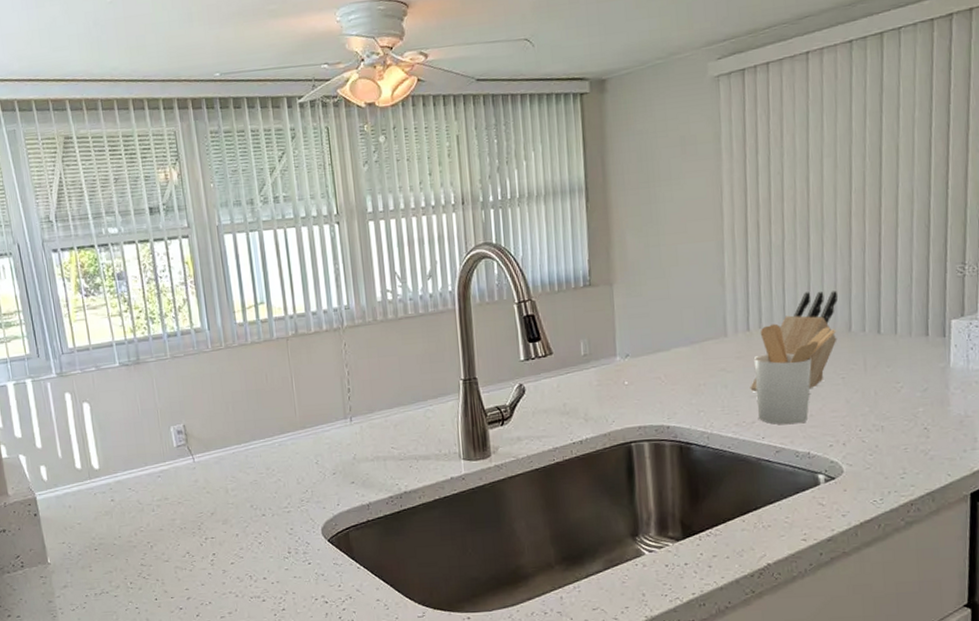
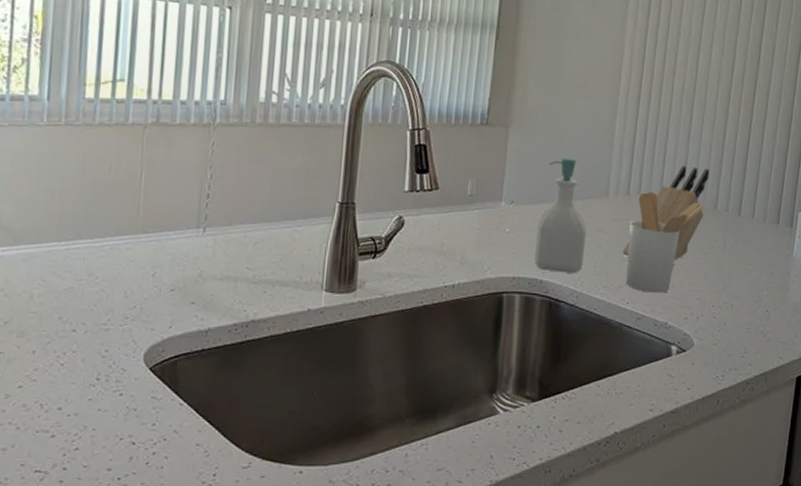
soap bottle: none [655,304,710,417] -> present [534,157,587,273]

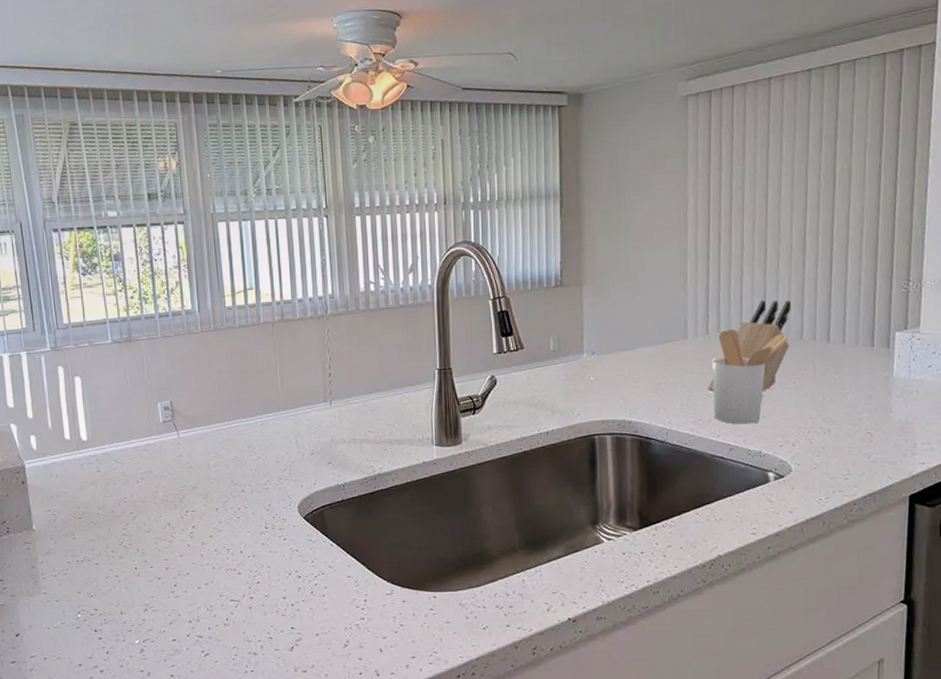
soap bottle: present [534,157,587,273] -> none [619,306,670,413]

